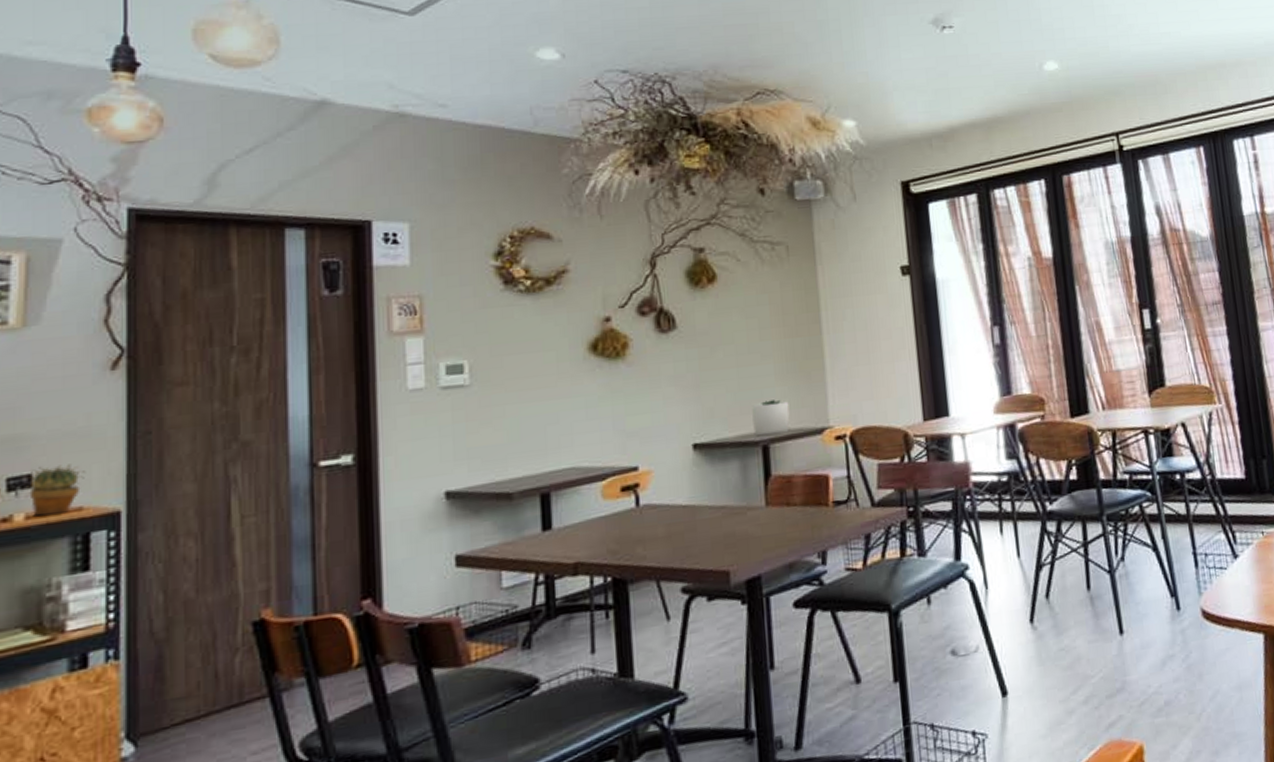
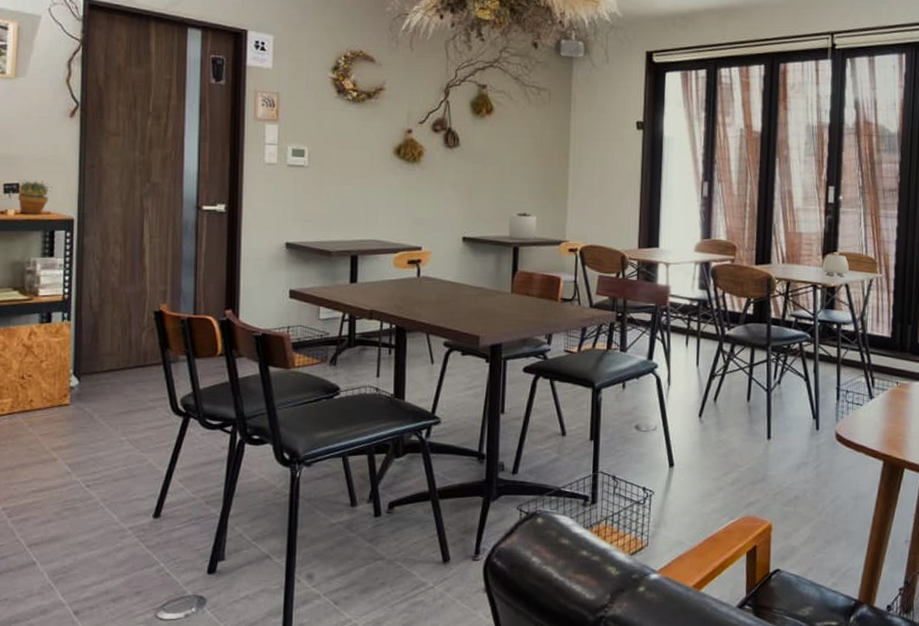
sugar bowl: none [1150,386,1183,417] -> present [822,252,850,278]

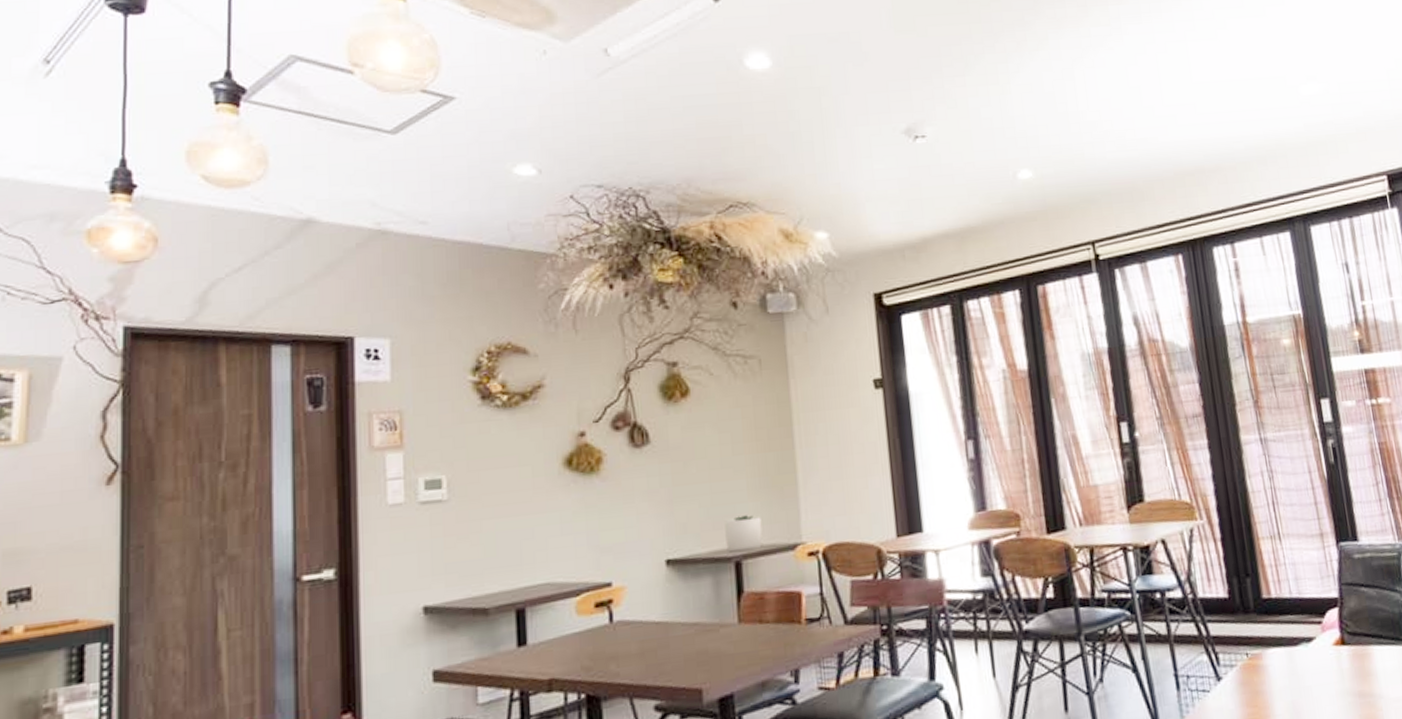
potted cactus: present [14,179,52,215] -> none [23,577,80,629]
sugar bowl: present [822,252,850,278] -> none [1129,501,1163,533]

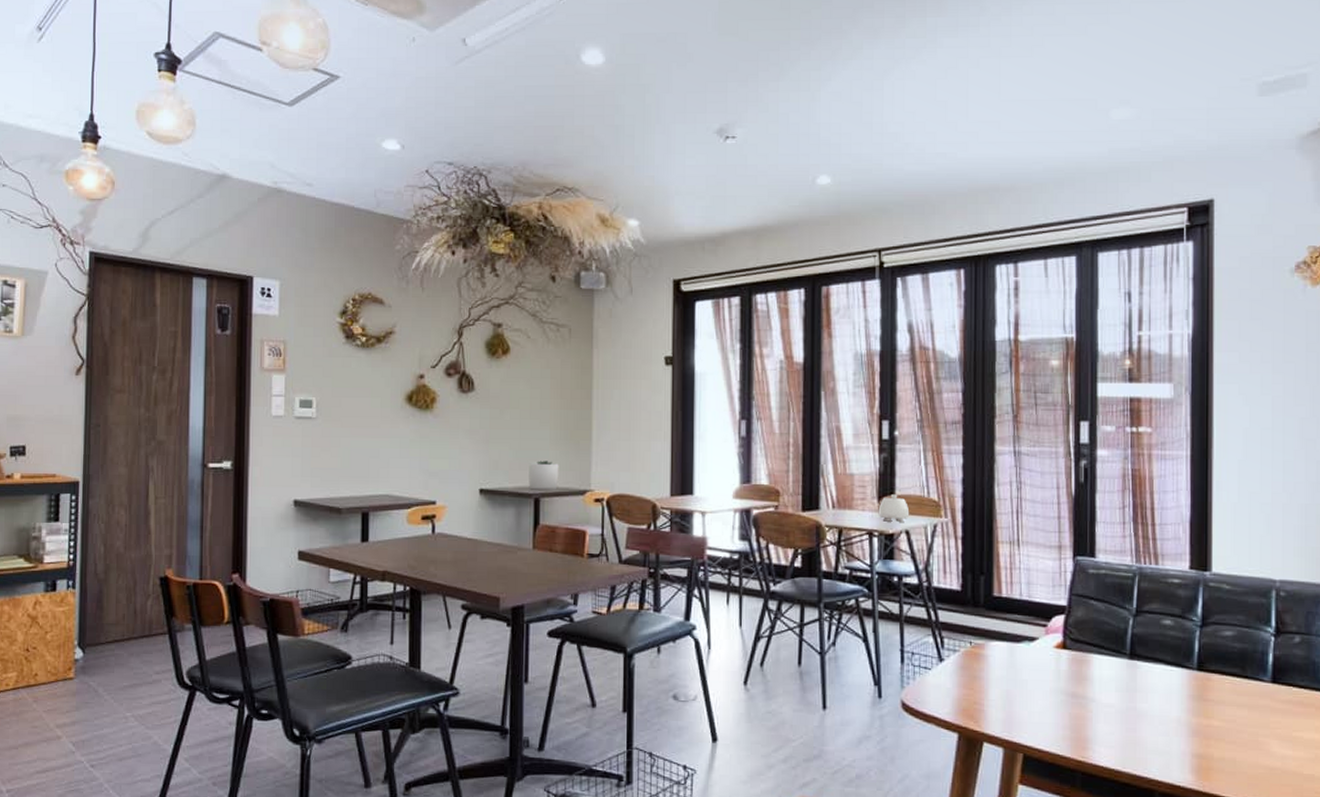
sugar bowl: none [1129,501,1163,533] -> present [878,494,910,523]

